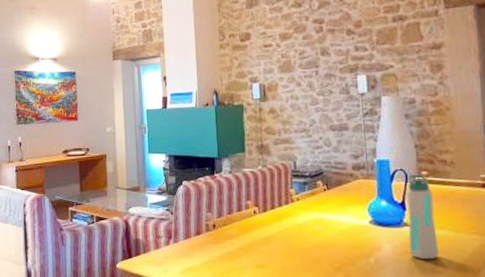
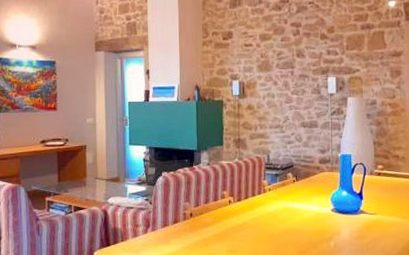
water bottle: present [406,174,439,259] -> none [363,167,388,242]

